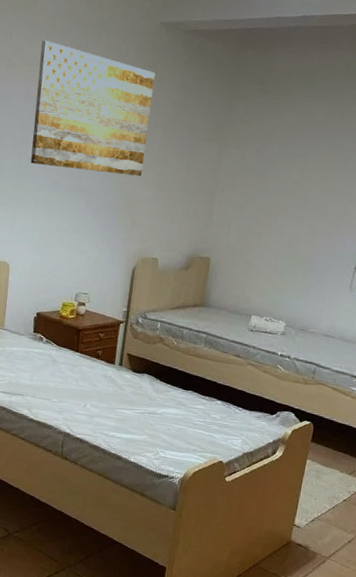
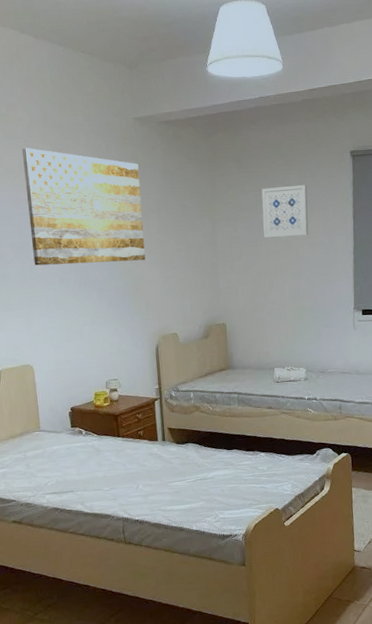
wall art: none [272,118,334,179] -> present [261,184,309,238]

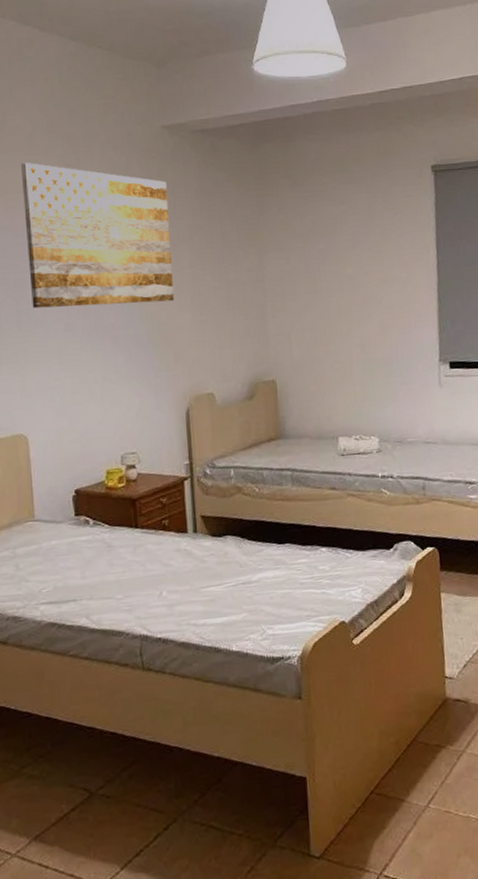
wall art: present [261,184,309,238] -> none [320,206,381,272]

